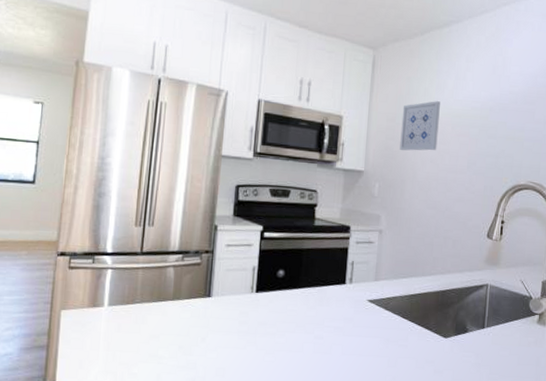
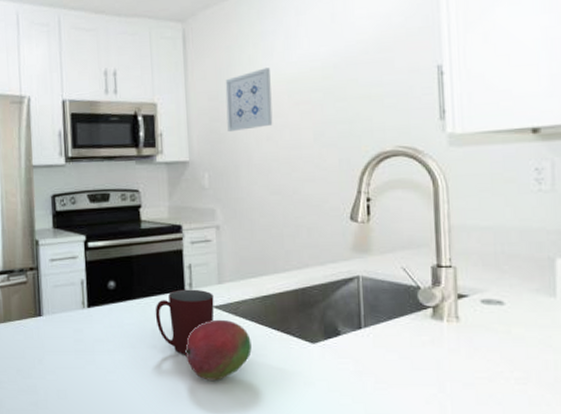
mug: none [316,283,369,342] -> present [155,289,214,355]
fruit: none [338,312,396,366] -> present [185,319,252,381]

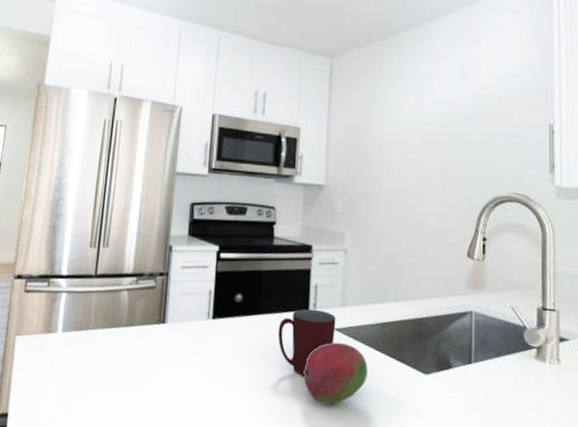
wall art: present [225,68,273,131] -> none [363,108,405,162]

